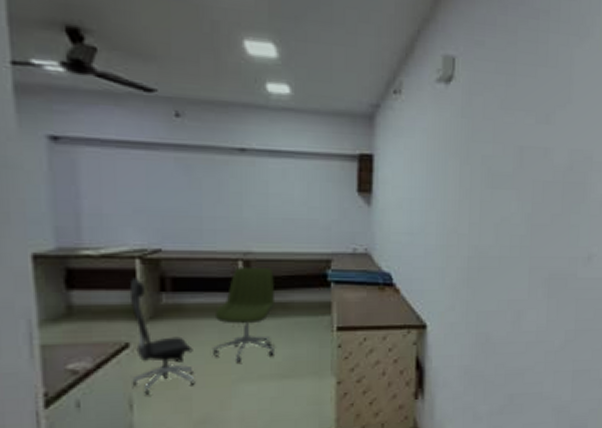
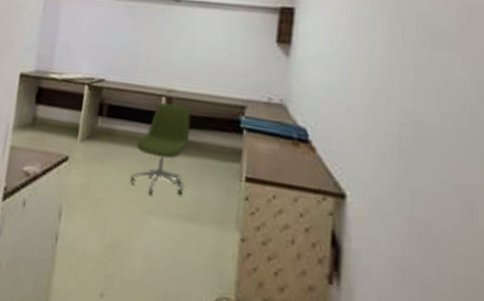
office chair: present [129,277,195,395] -> none [64,100,115,209]

